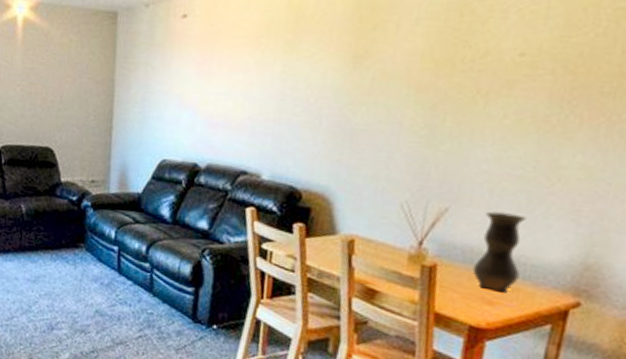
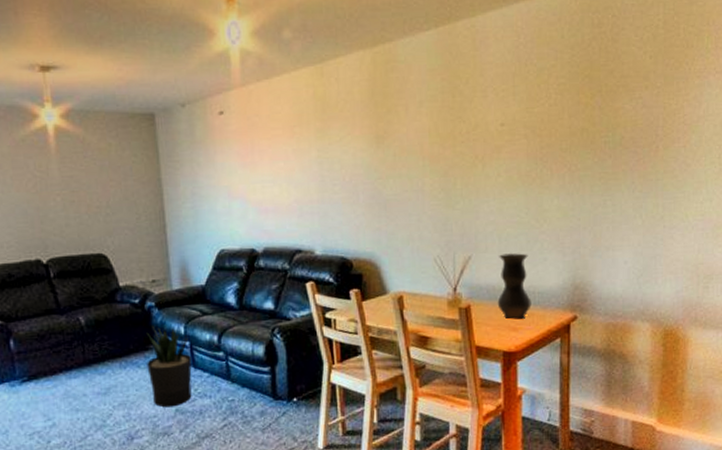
planter: none [75,224,118,307] -> present [146,325,192,407]

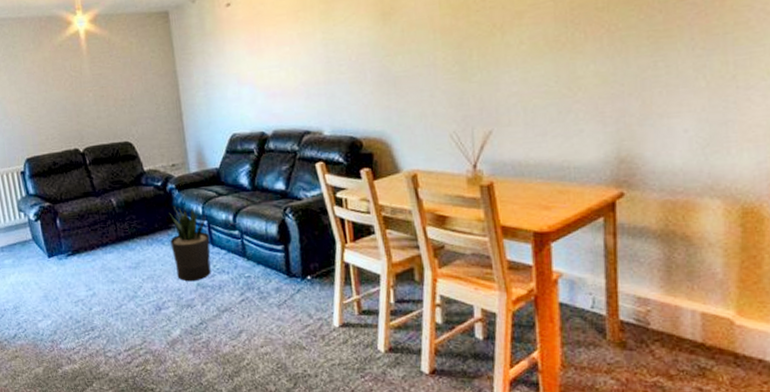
vase: present [497,253,532,320] -> none [524,125,566,197]

